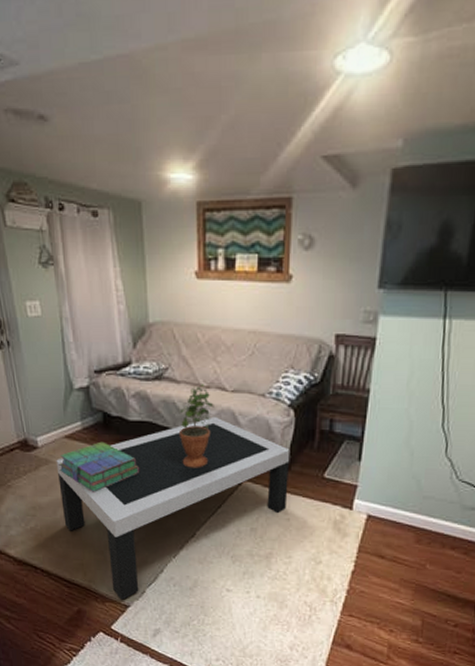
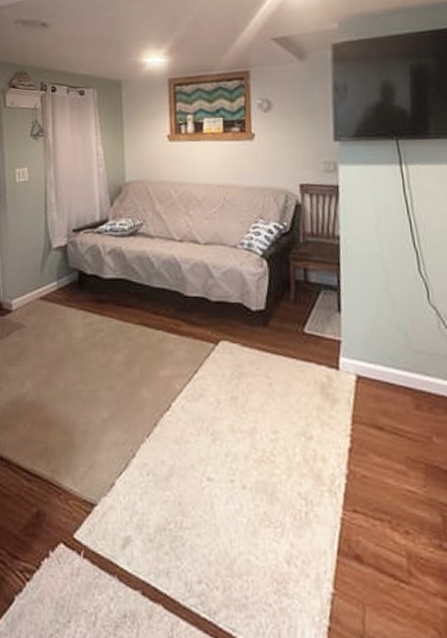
coffee table: present [56,416,290,600] -> none [28,270,268,496]
stack of books: present [59,441,139,492] -> none [31,302,112,359]
potted plant: present [178,384,214,468] -> none [153,238,188,327]

